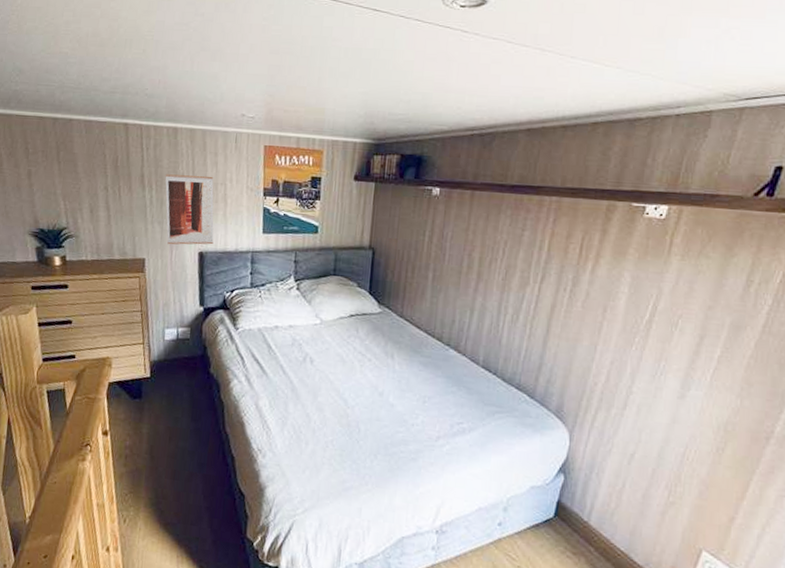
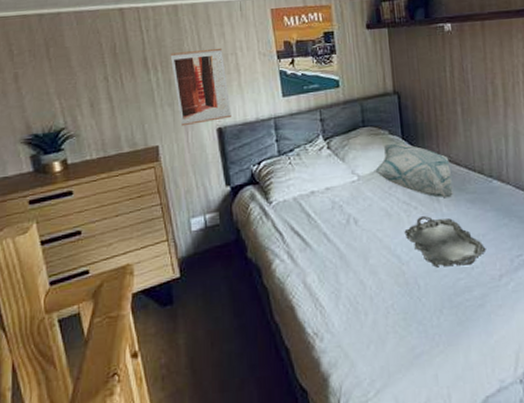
decorative pillow: none [338,295,411,357] -> present [375,143,453,198]
serving tray: none [355,368,430,423] -> present [404,216,486,267]

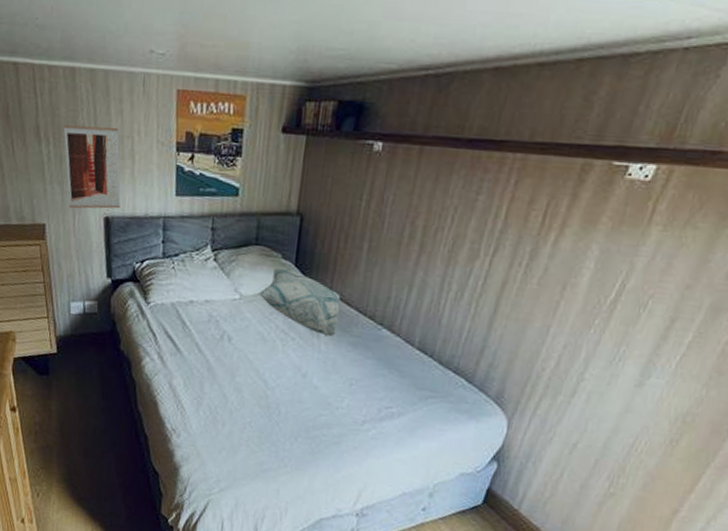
serving tray: present [404,216,486,267] -> none [276,348,356,406]

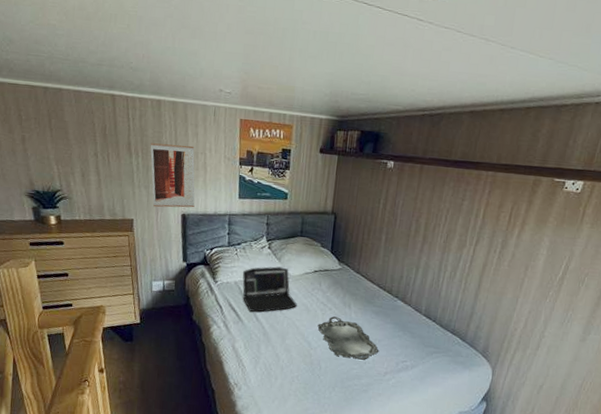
laptop: none [181,283,252,342] -> present [242,266,298,312]
decorative pillow: present [259,268,341,337] -> none [303,254,366,307]
serving tray: none [276,348,356,406] -> present [317,316,379,361]

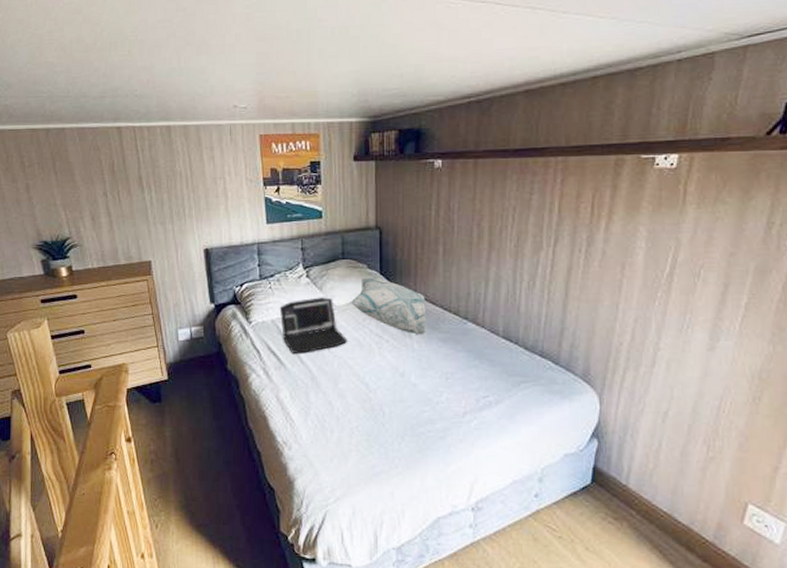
wall art: present [150,143,195,208] -> none [163,171,218,245]
decorative pillow: none [303,254,366,307] -> present [351,277,426,335]
serving tray: present [317,316,379,361] -> none [374,350,453,401]

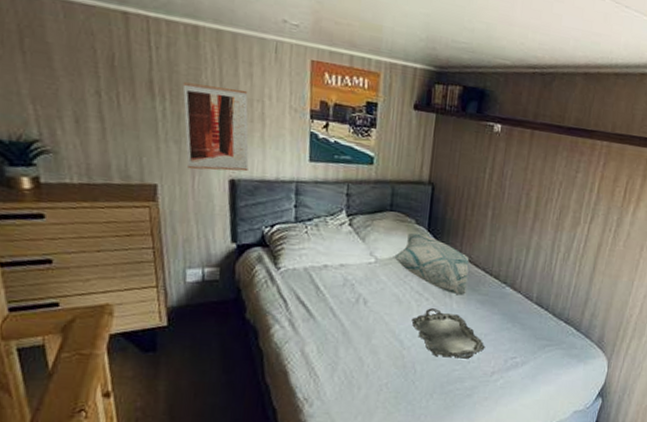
wall art: none [163,171,218,245] -> present [182,82,249,172]
laptop: present [279,297,348,353] -> none [314,248,387,306]
serving tray: none [374,350,453,401] -> present [411,308,485,360]

